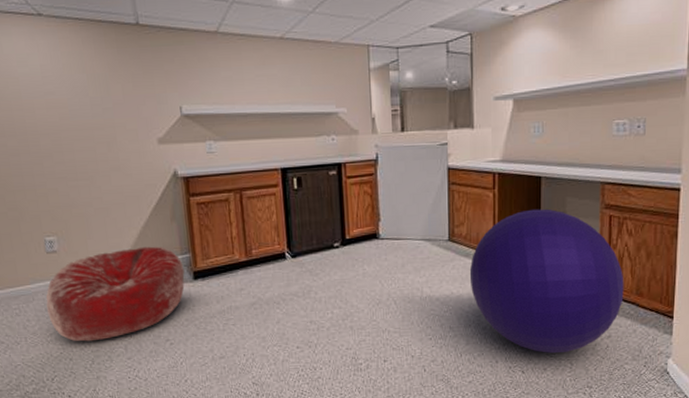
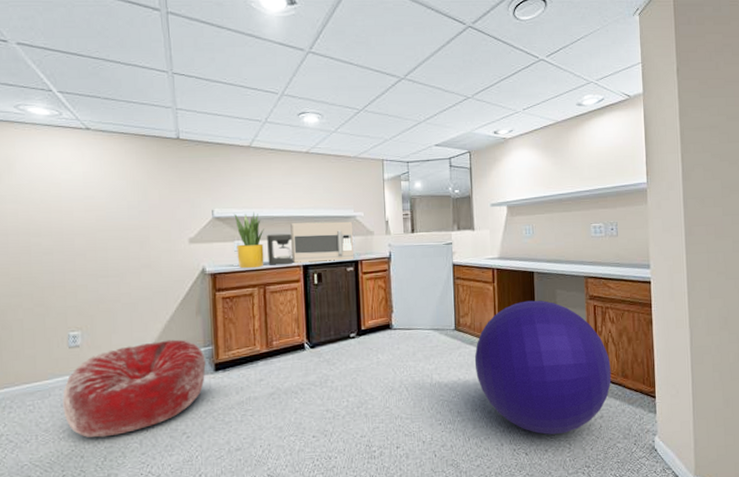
planter: none [204,108,240,172] -> present [234,211,264,269]
coffee maker: none [241,133,271,170] -> present [267,233,294,266]
microwave: none [264,119,337,166] -> present [289,221,355,263]

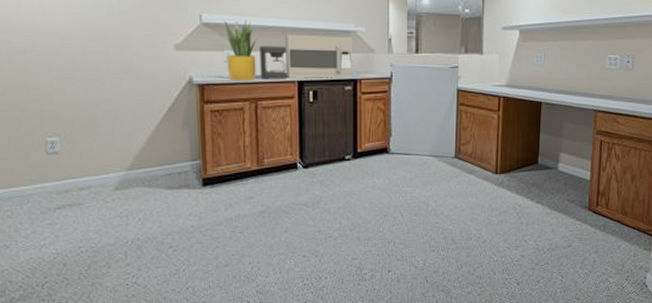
bean bag chair: present [62,339,206,438] -> none [42,151,193,247]
exercise ball: present [474,300,612,435] -> none [473,132,611,267]

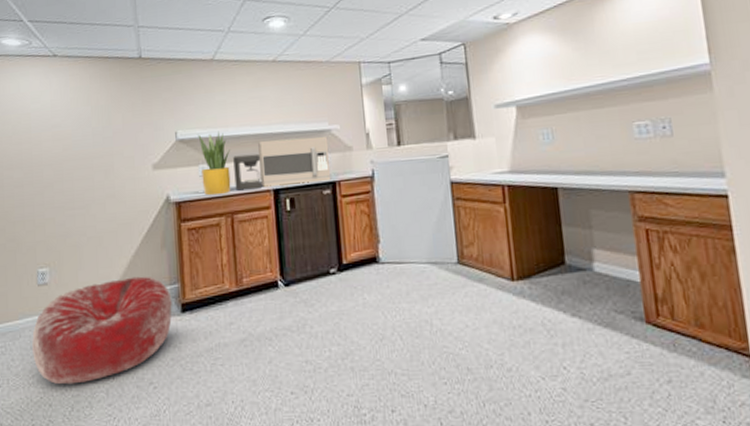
bean bag chair: none [42,151,193,247] -> present [32,276,172,385]

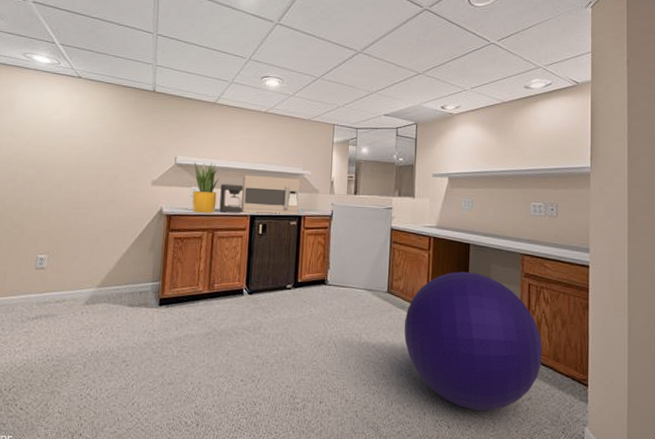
bean bag chair: present [32,276,172,385] -> none [22,271,152,356]
exercise ball: none [485,223,681,404] -> present [404,271,542,411]

